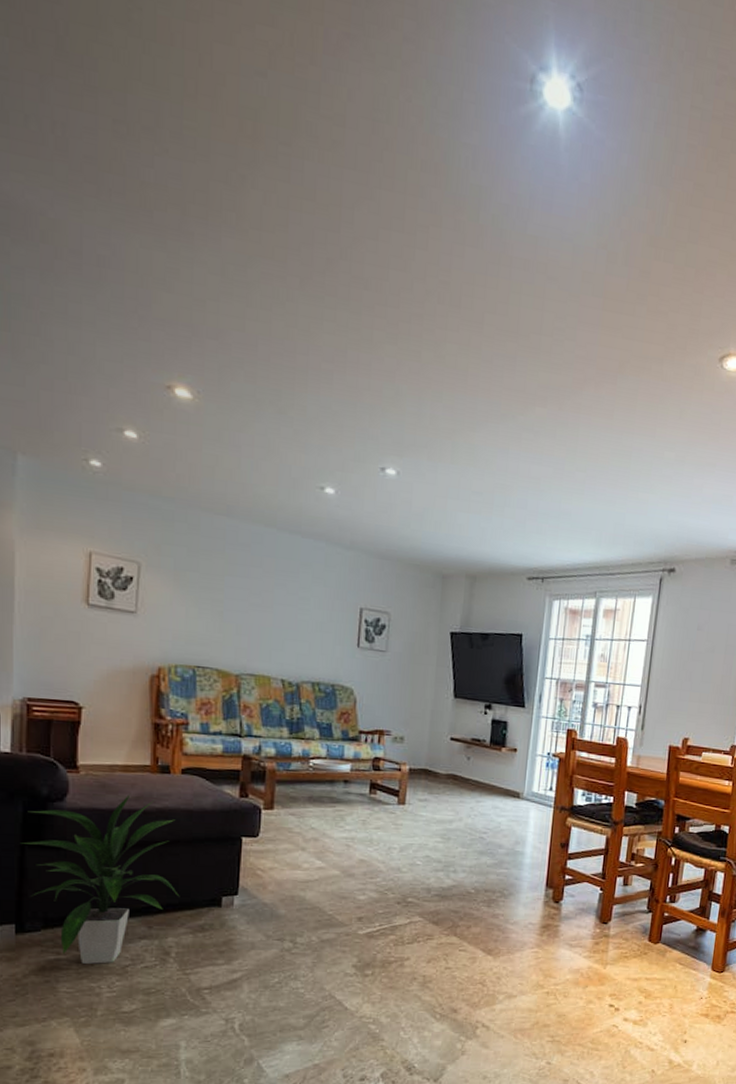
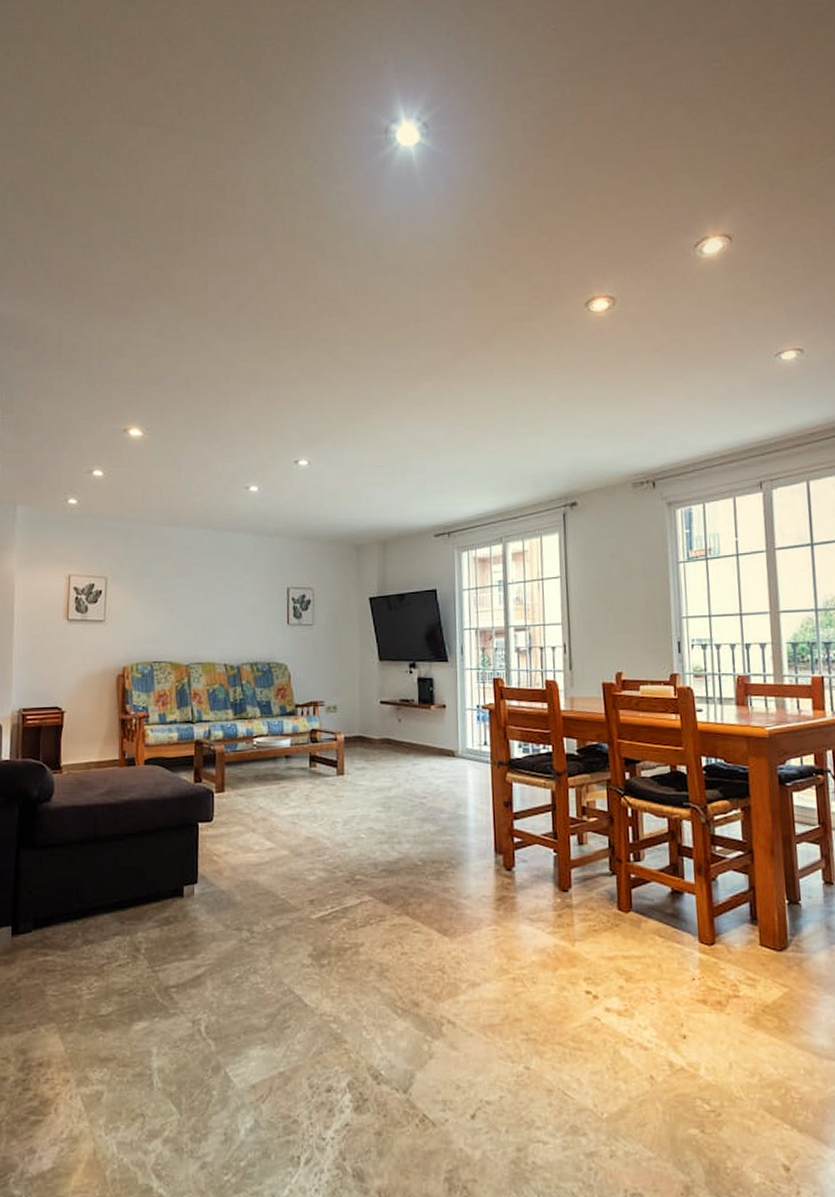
indoor plant: present [21,793,180,964] -> none [17,788,147,964]

